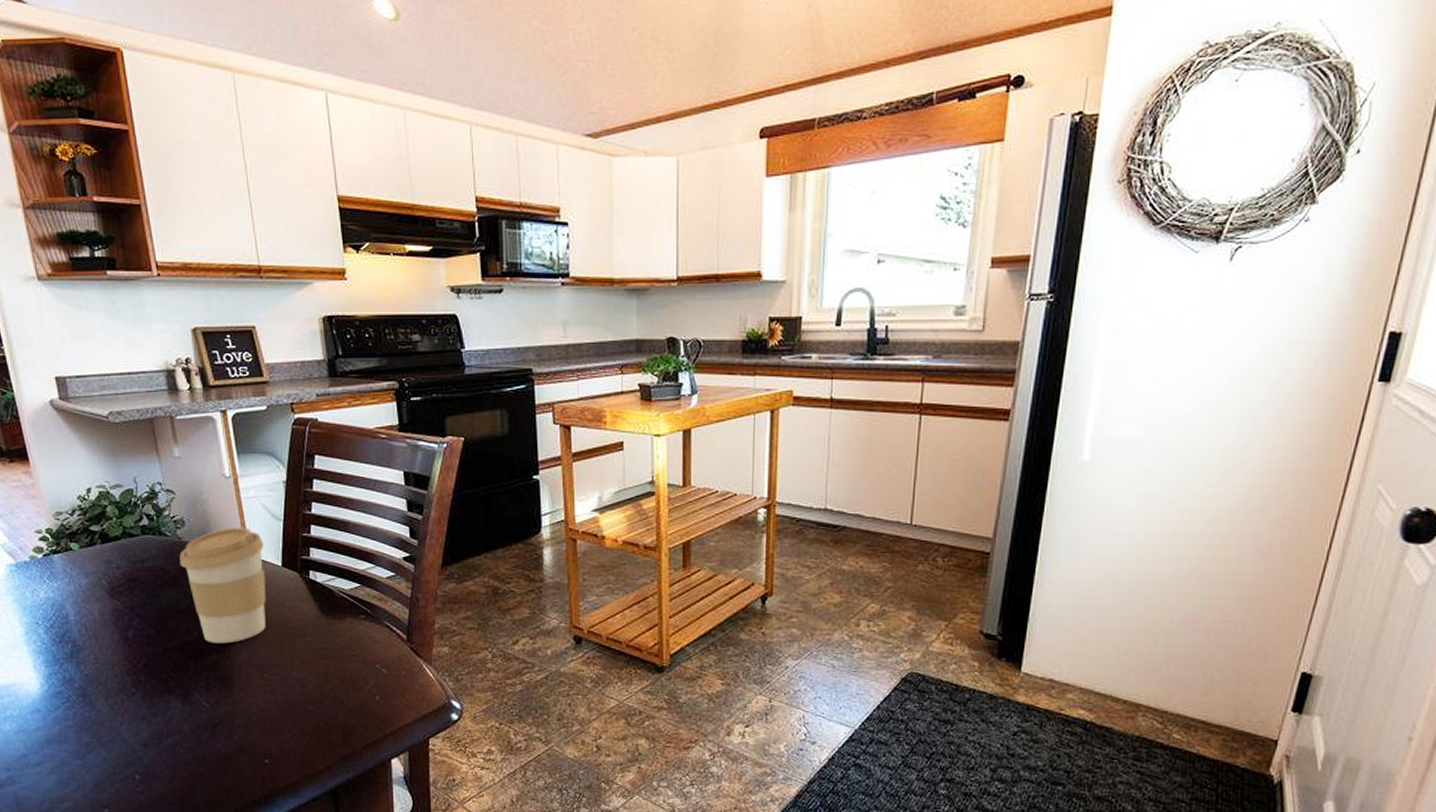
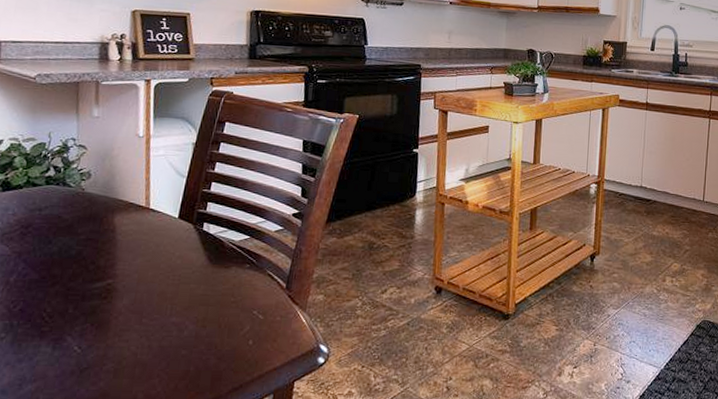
coffee cup: present [179,527,266,644] -> none [78,181,165,290]

